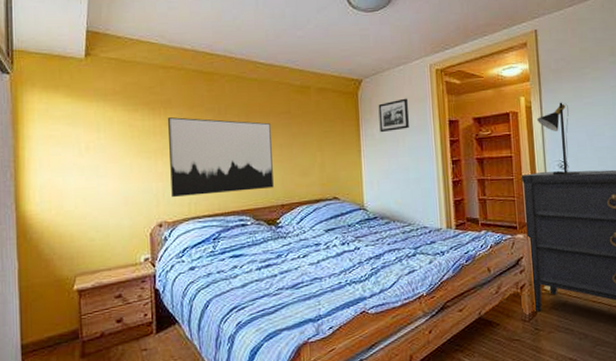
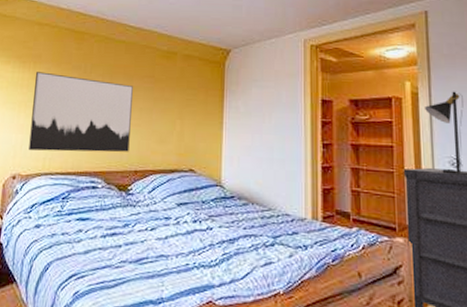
picture frame: present [378,98,409,133] -> none [245,72,279,106]

